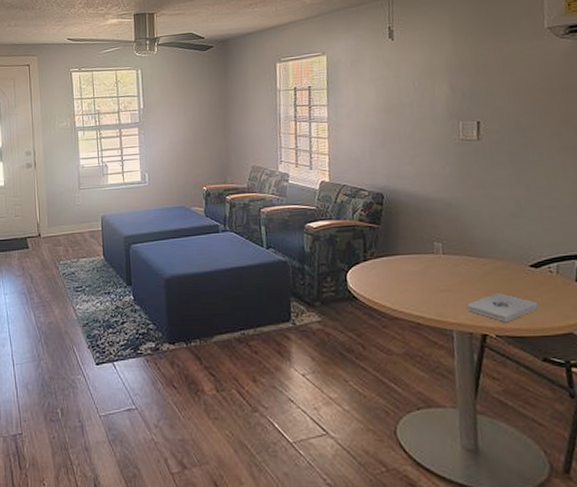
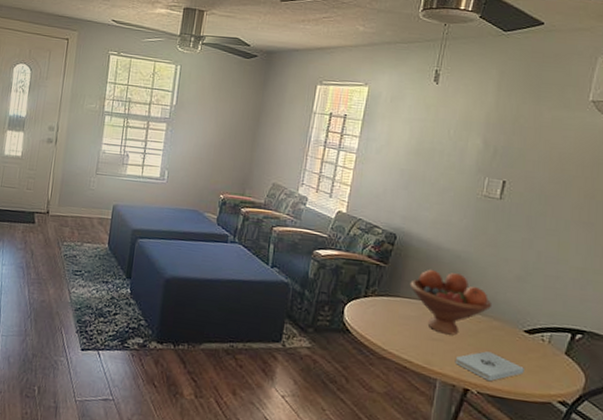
fruit bowl: none [406,221,493,284] -> present [409,269,493,335]

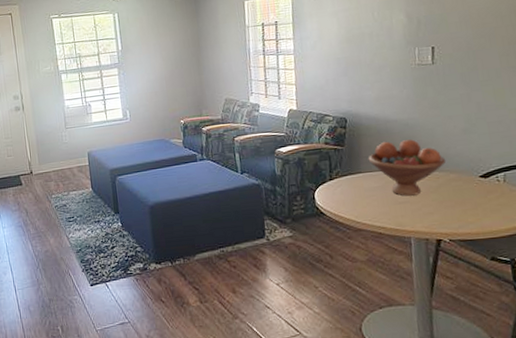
notepad: present [455,351,524,382] -> none [423,202,487,229]

